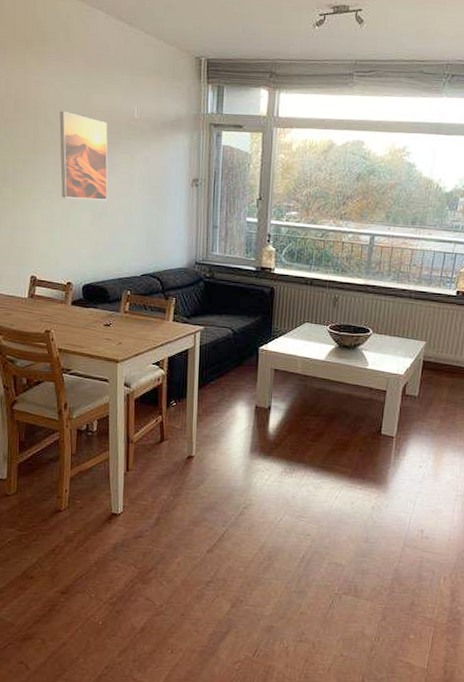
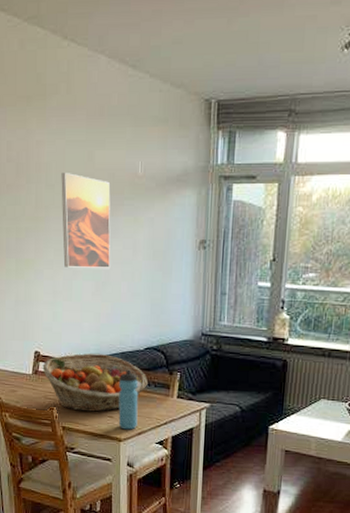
fruit basket: none [39,278,145,335] -> present [42,353,149,412]
water bottle: none [115,294,135,352] -> present [118,369,138,430]

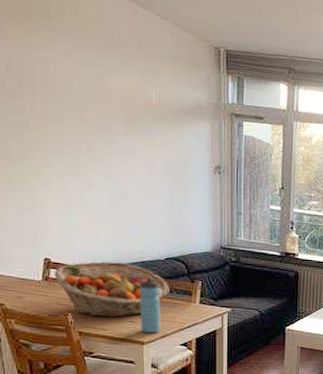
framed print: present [61,172,111,268] -> none [70,89,127,183]

